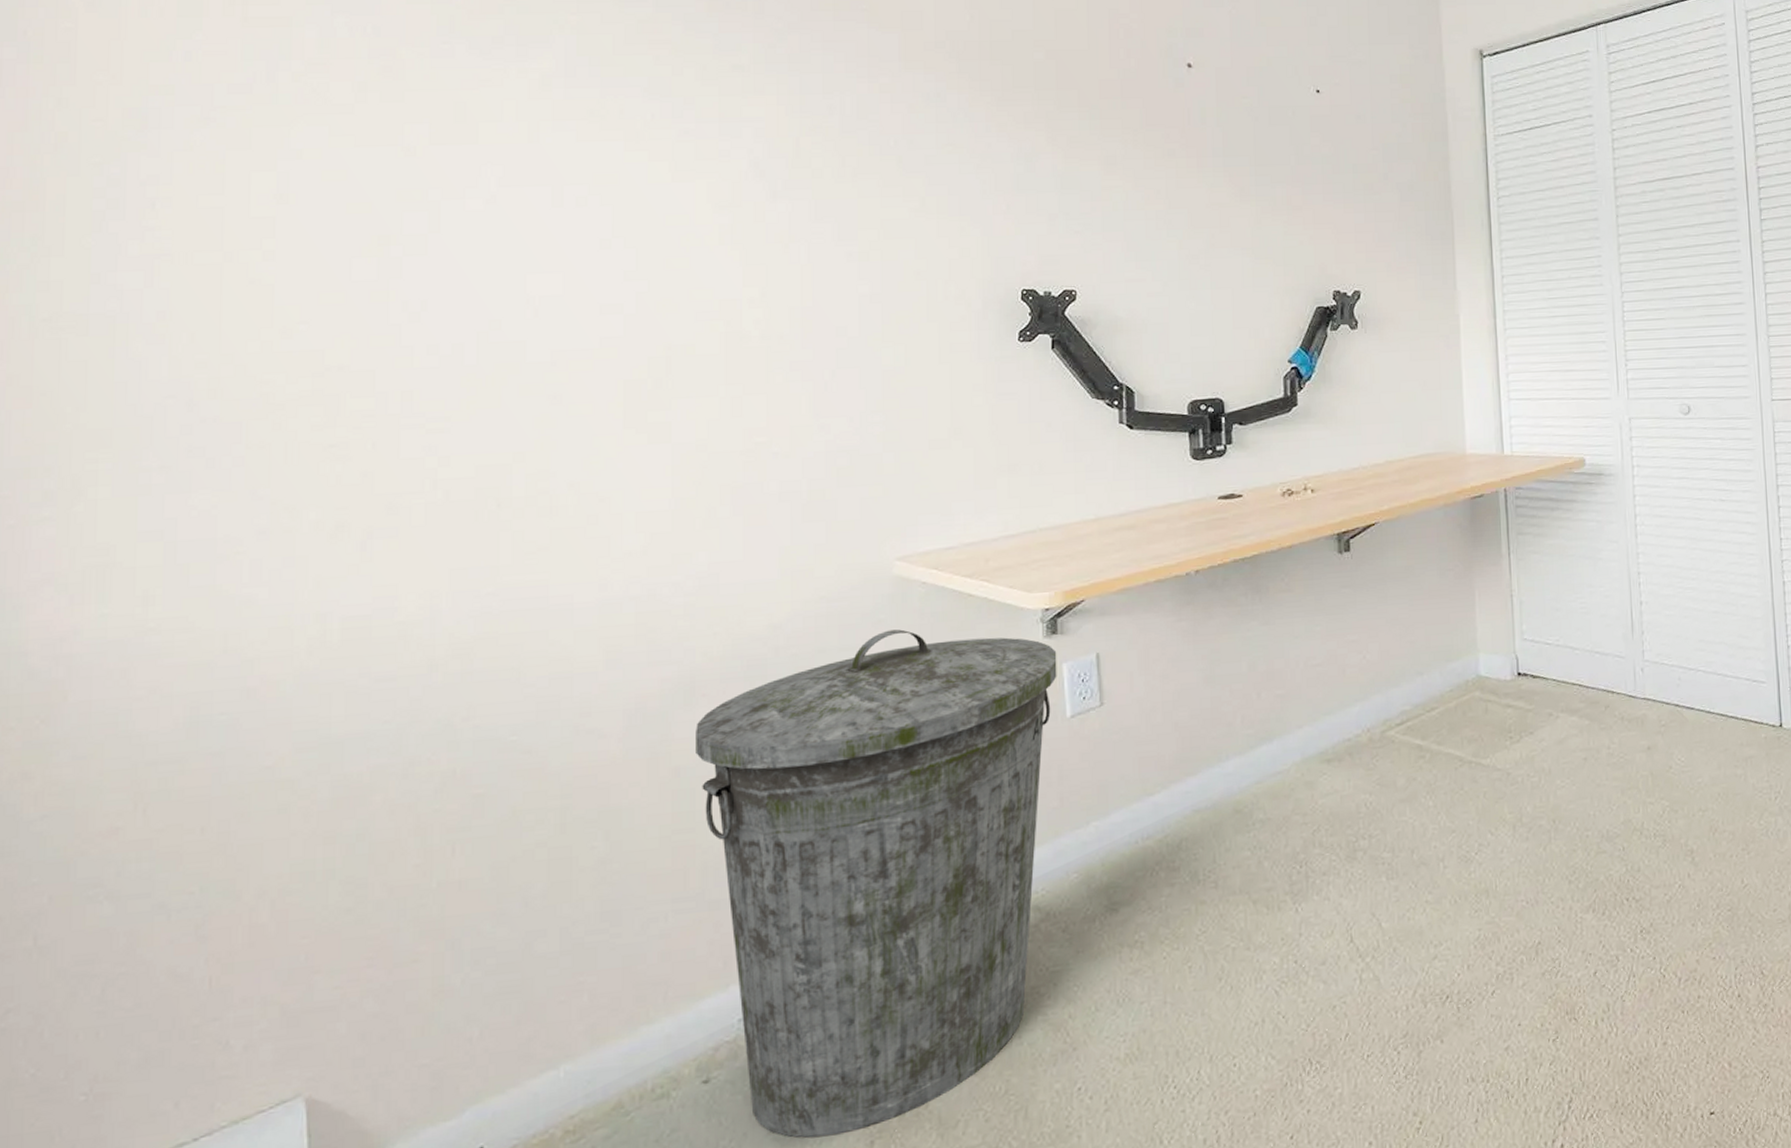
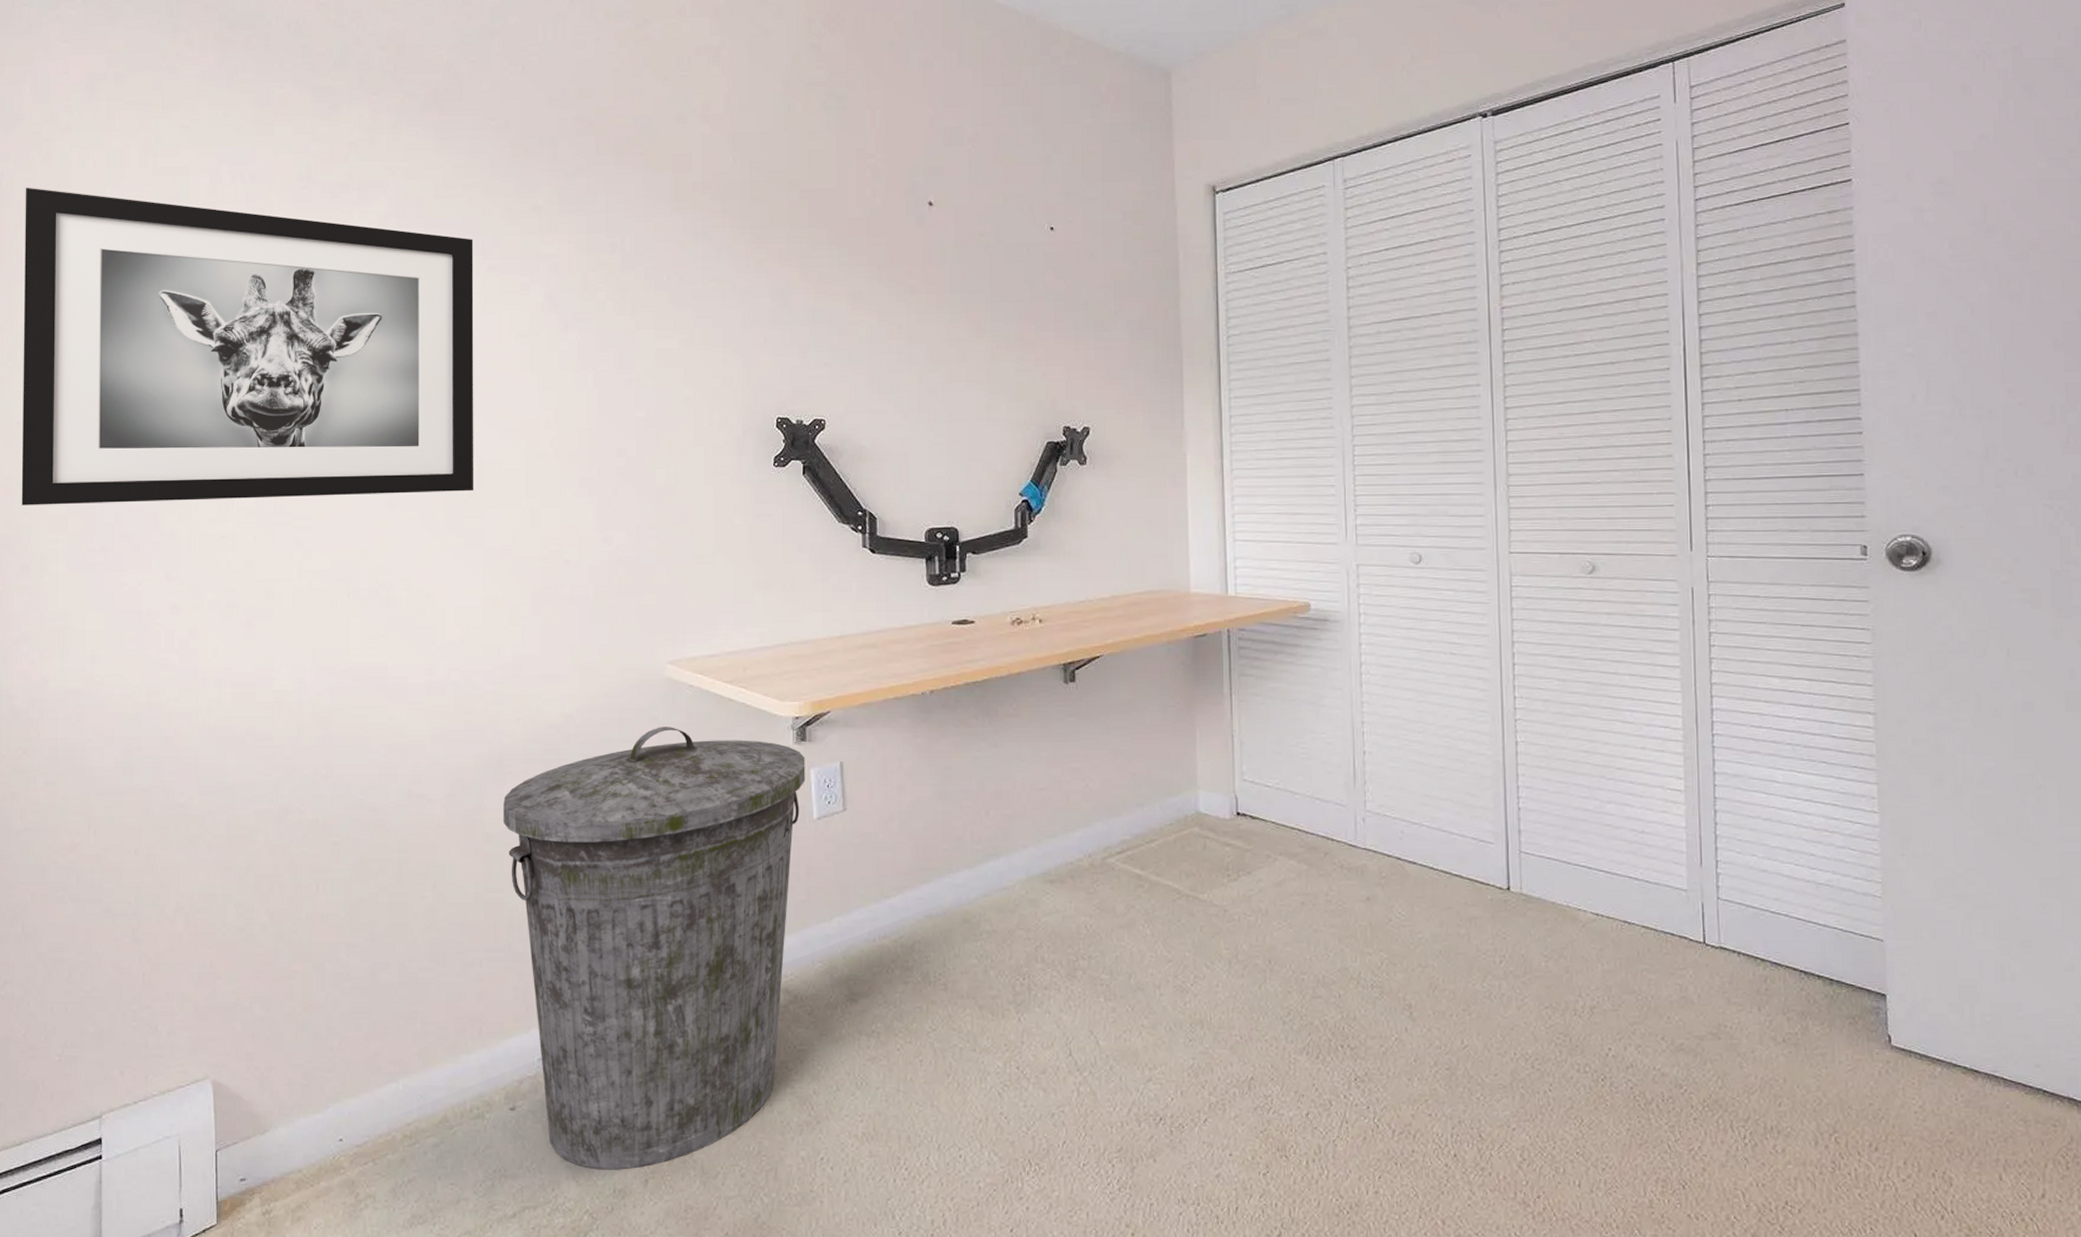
wall art: none [46,38,661,420] -> present [21,187,474,506]

